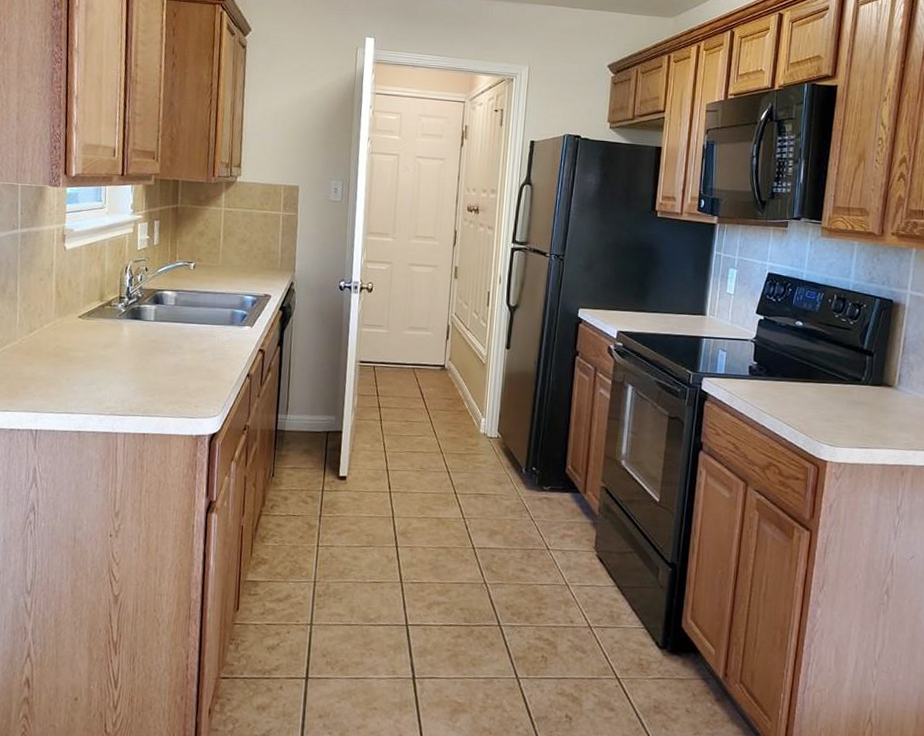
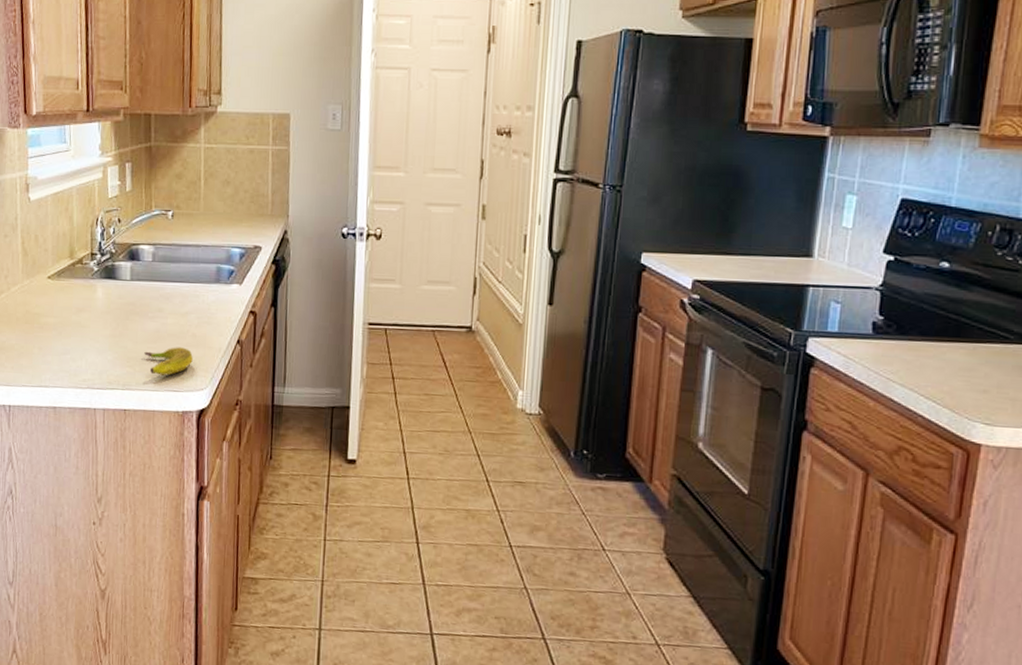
banana: none [164,379,208,404] -> present [144,347,193,376]

